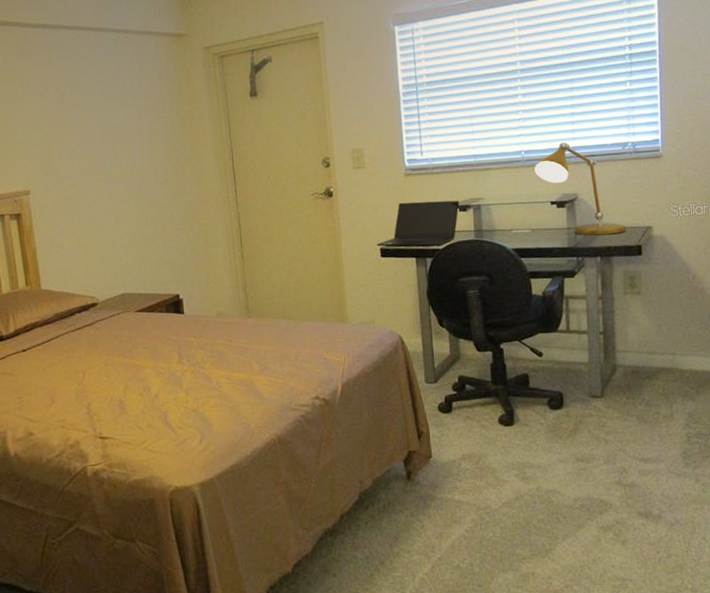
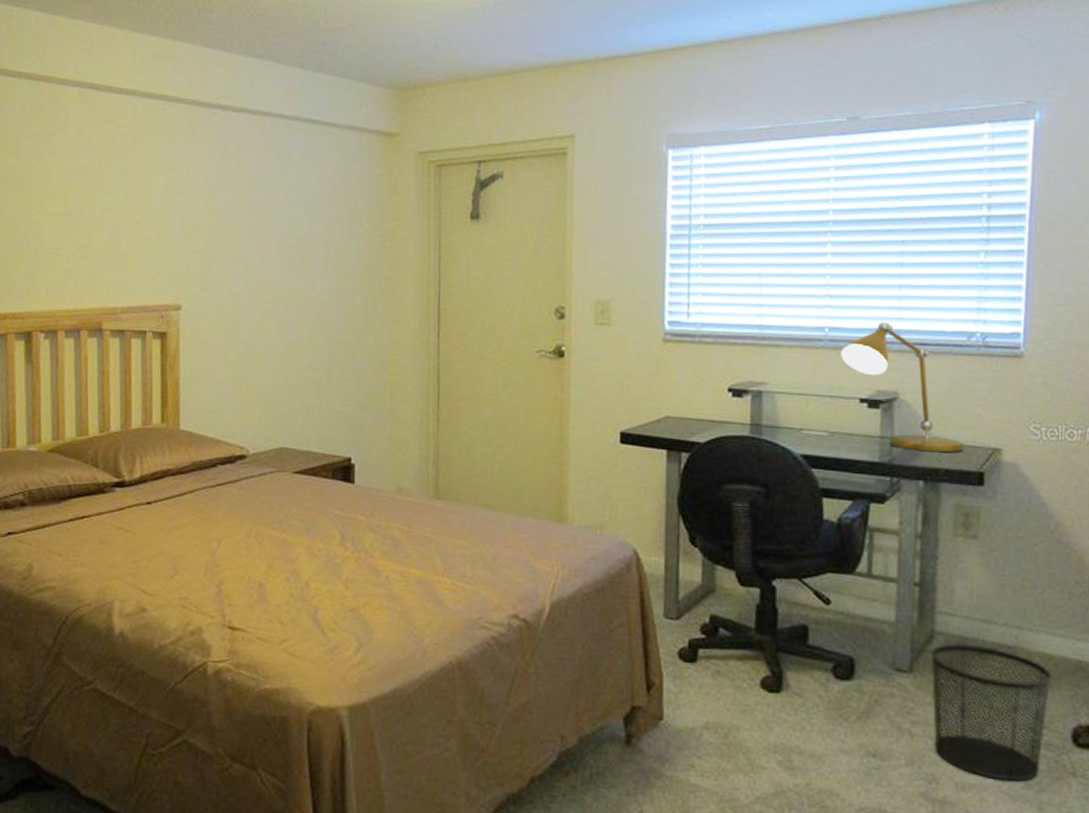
laptop: present [376,200,460,247] -> none [616,375,733,439]
waste bin: none [614,370,698,465] -> present [929,643,1052,783]

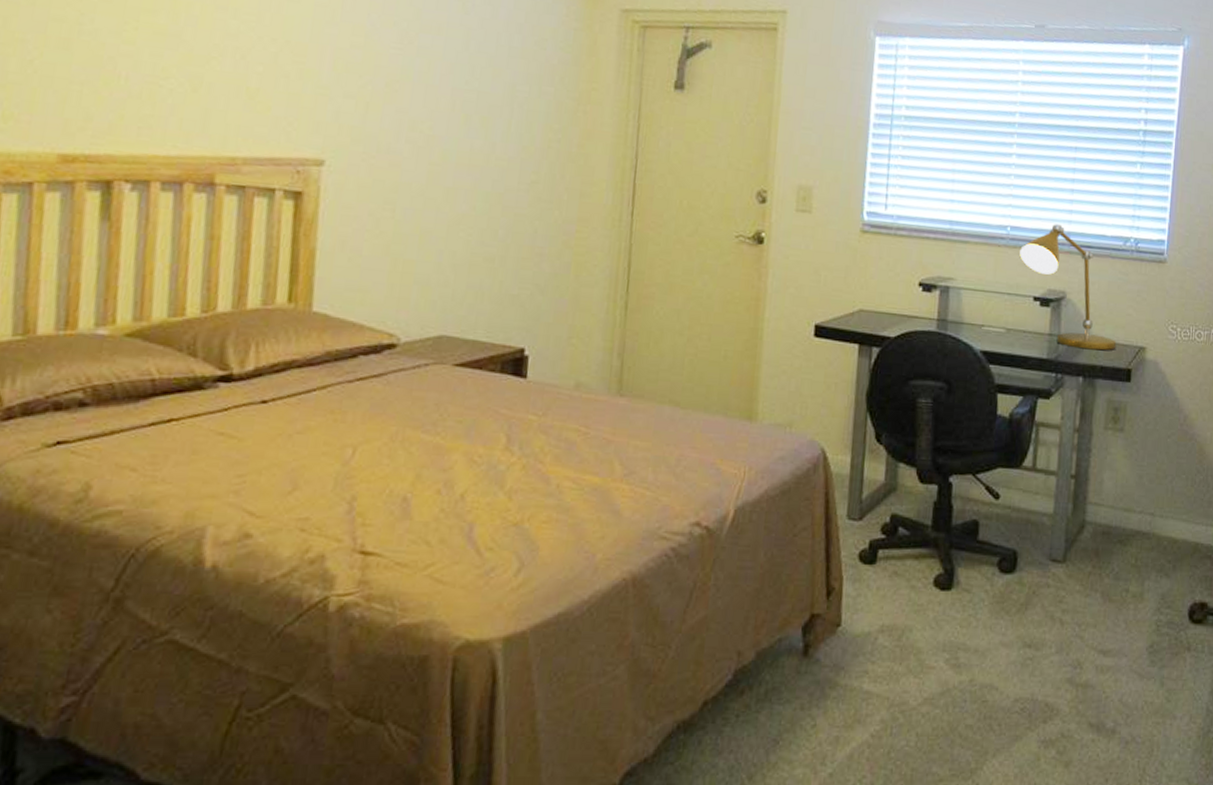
waste bin: present [929,643,1052,783] -> none [1080,532,1176,661]

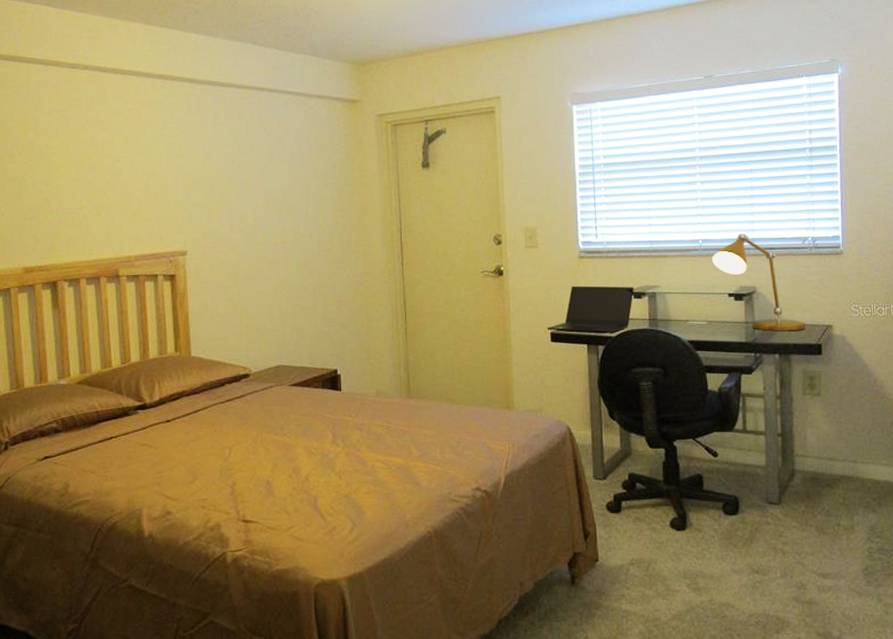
laptop: none [811,267,924,334] -> present [547,286,634,334]

